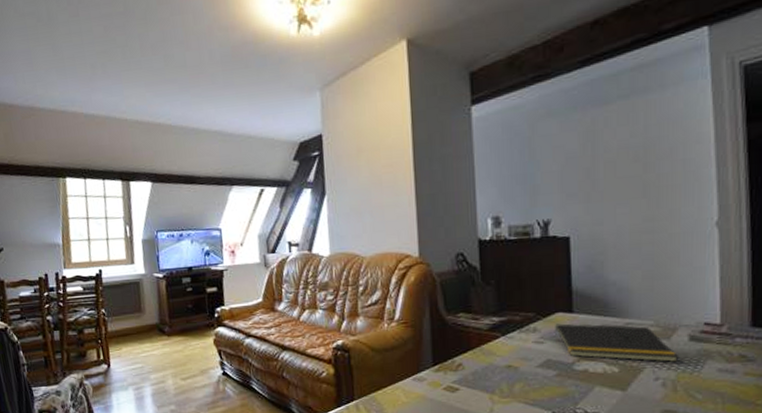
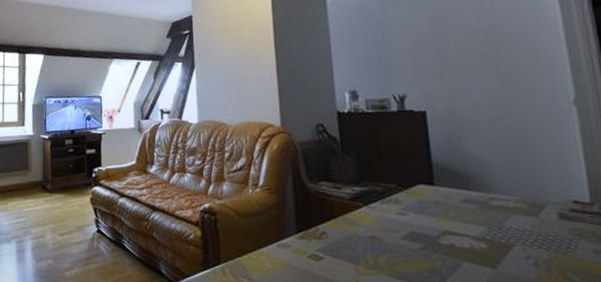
notepad: present [554,323,678,363] -> none [416,196,549,242]

